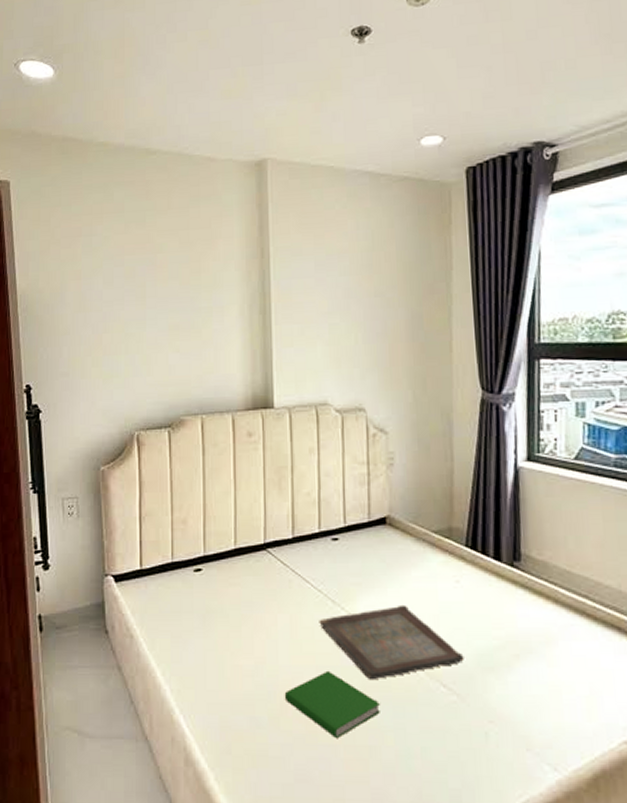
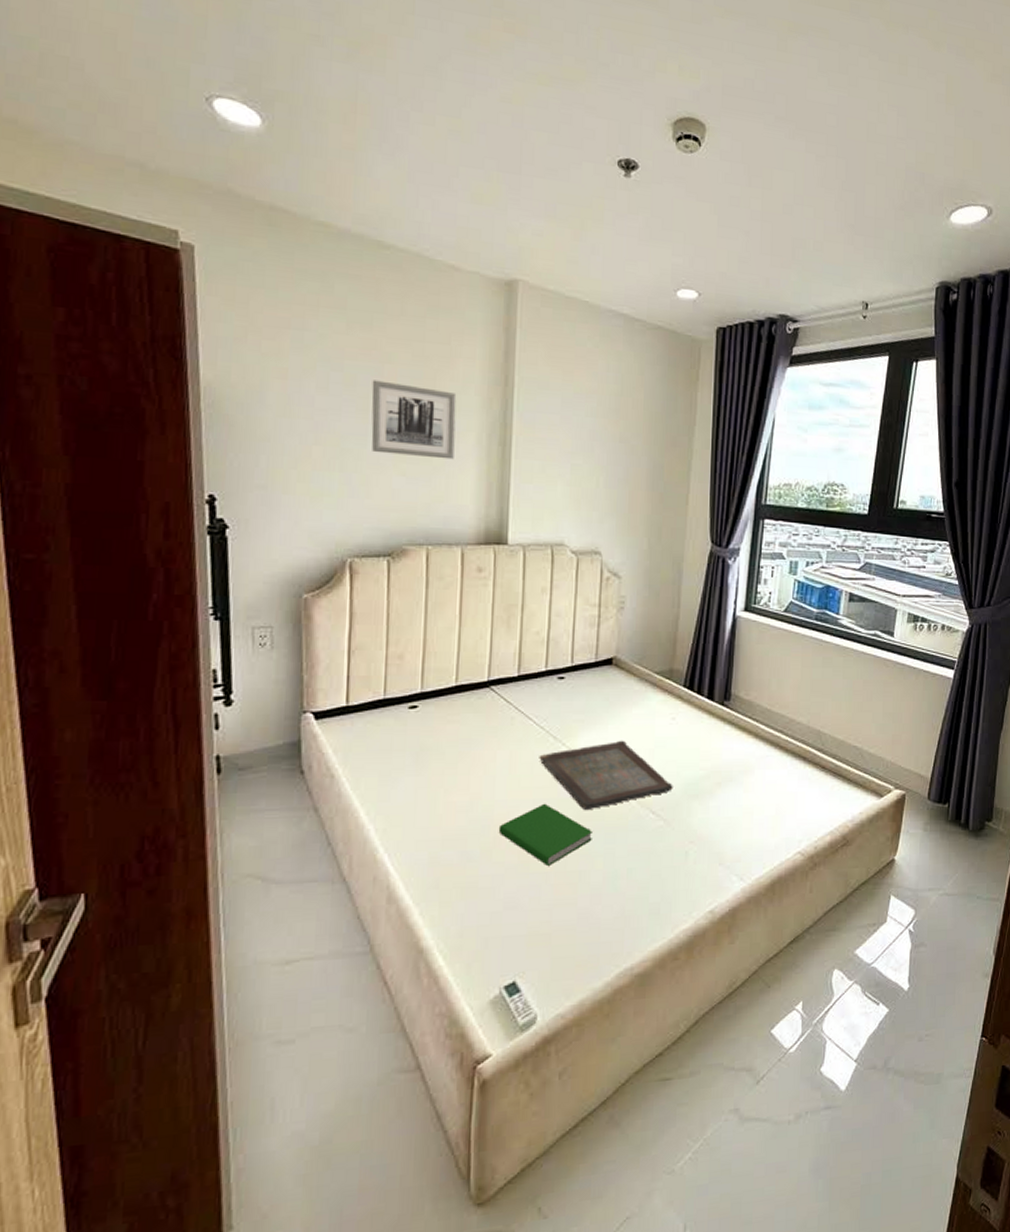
wall art: none [147,269,220,334] -> present [371,380,457,460]

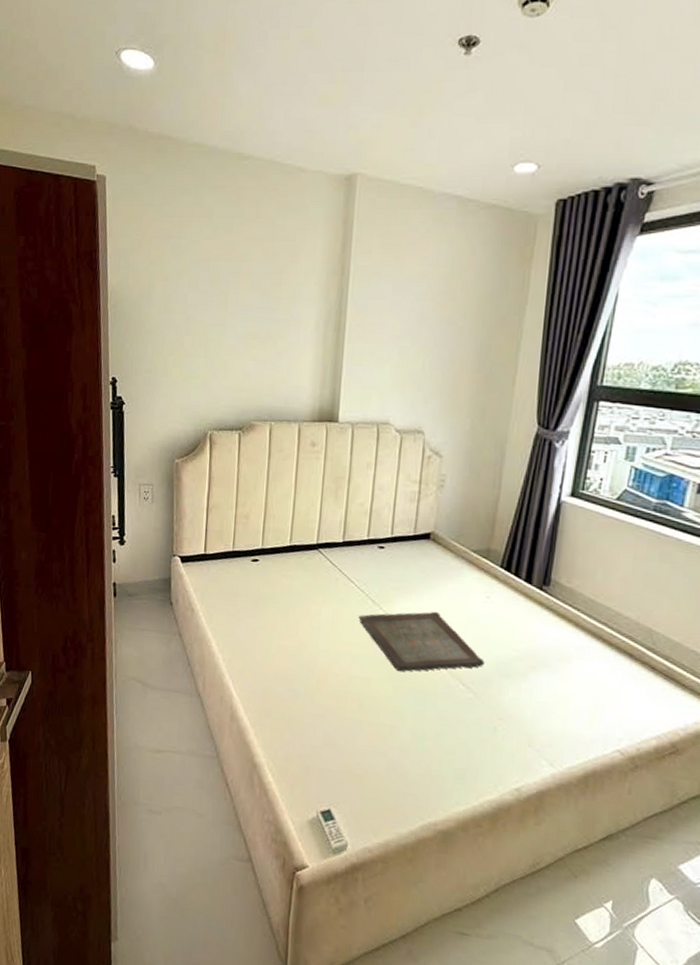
wall art: present [371,380,457,460] -> none [229,277,299,345]
hardcover book: present [498,803,592,866] -> none [321,659,404,715]

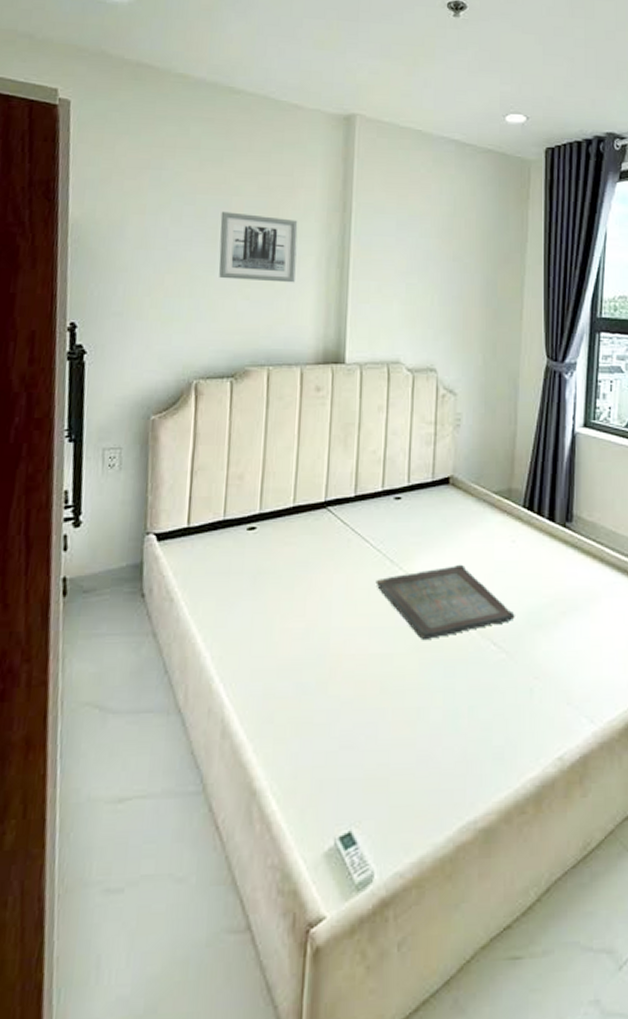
wall art: none [229,277,299,345] -> present [219,211,298,283]

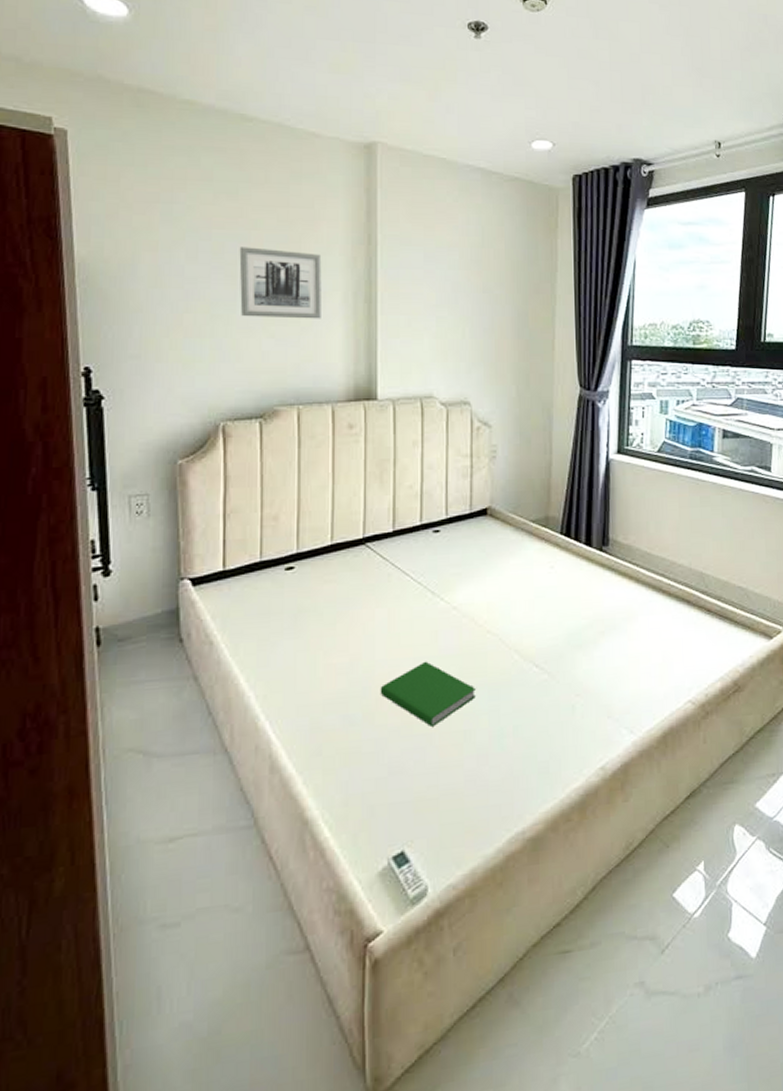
hardcover book: none [334,631,431,701] -> present [380,661,476,726]
serving tray: present [375,564,515,639] -> none [418,592,556,666]

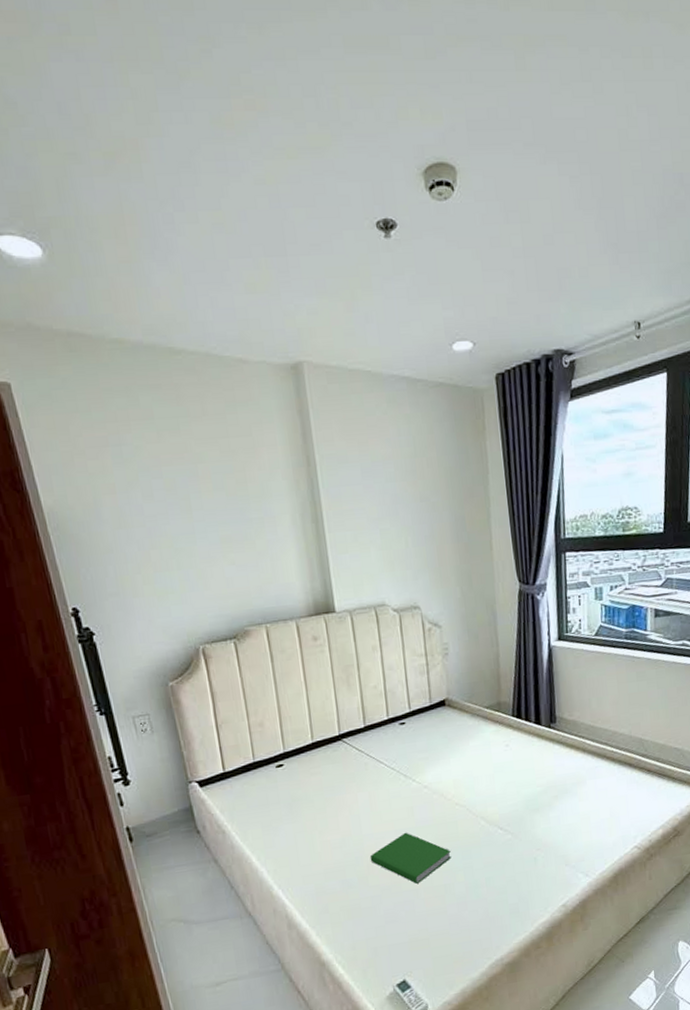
wall art: present [239,246,322,319] -> none [189,480,275,548]

